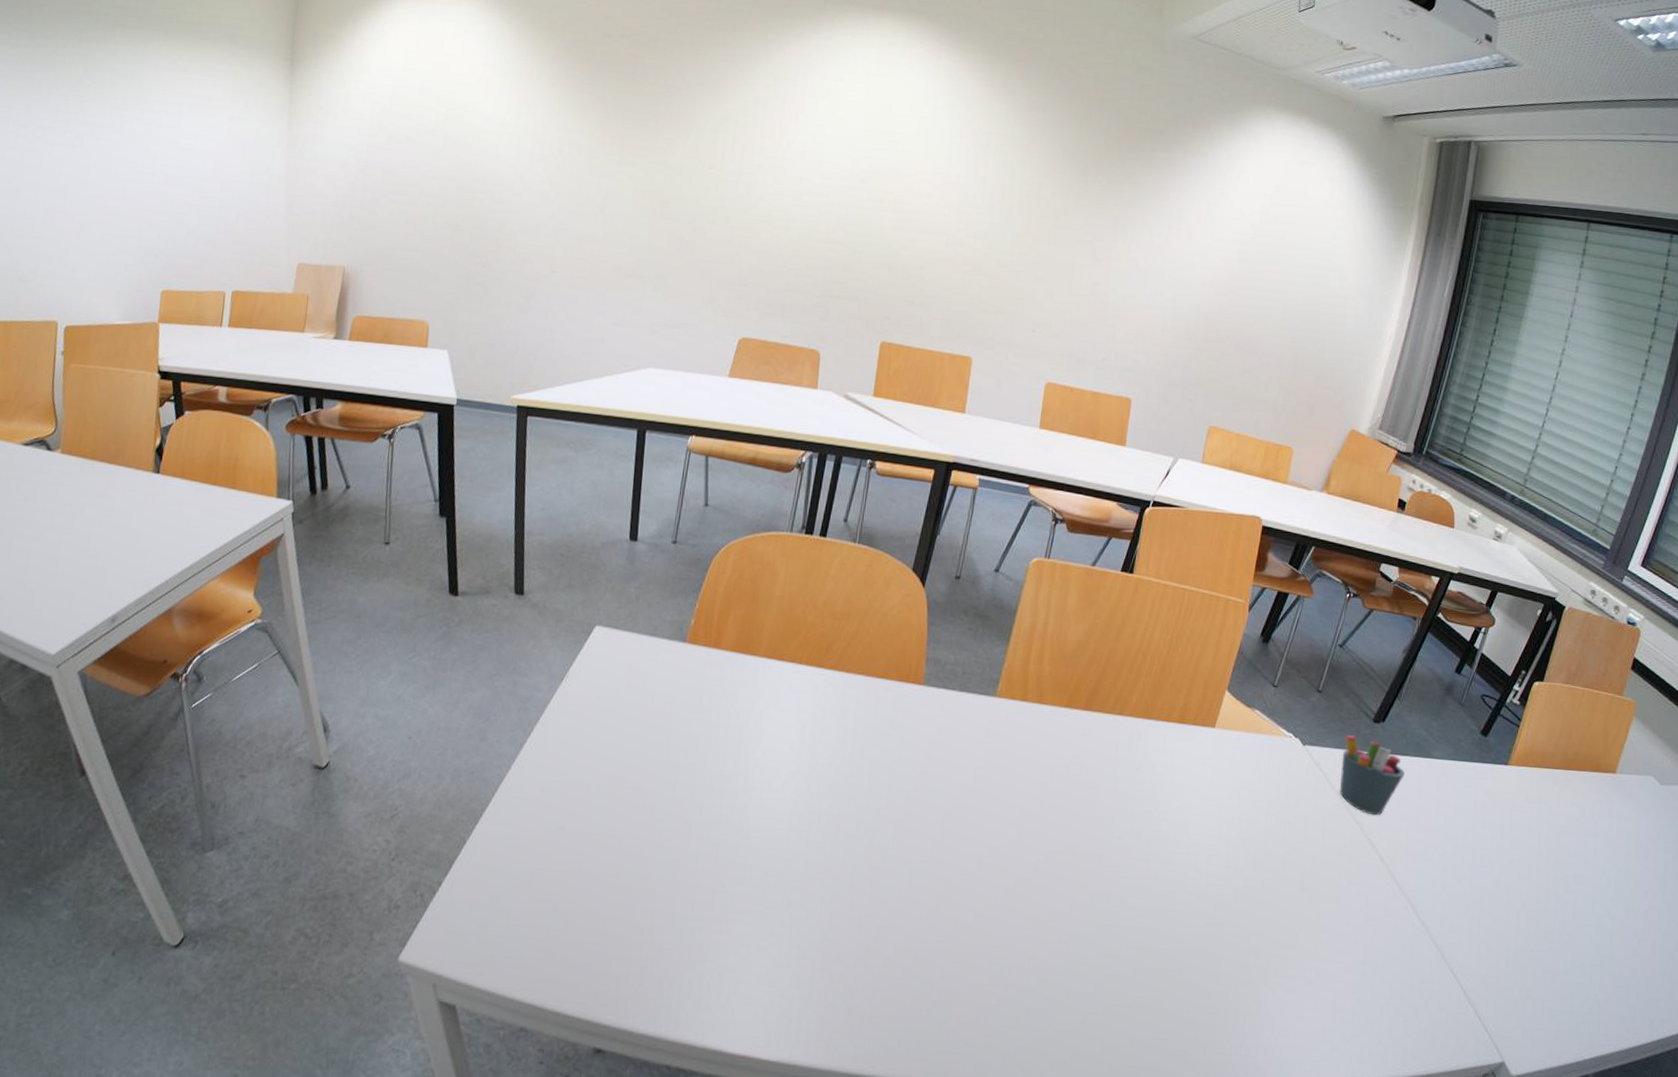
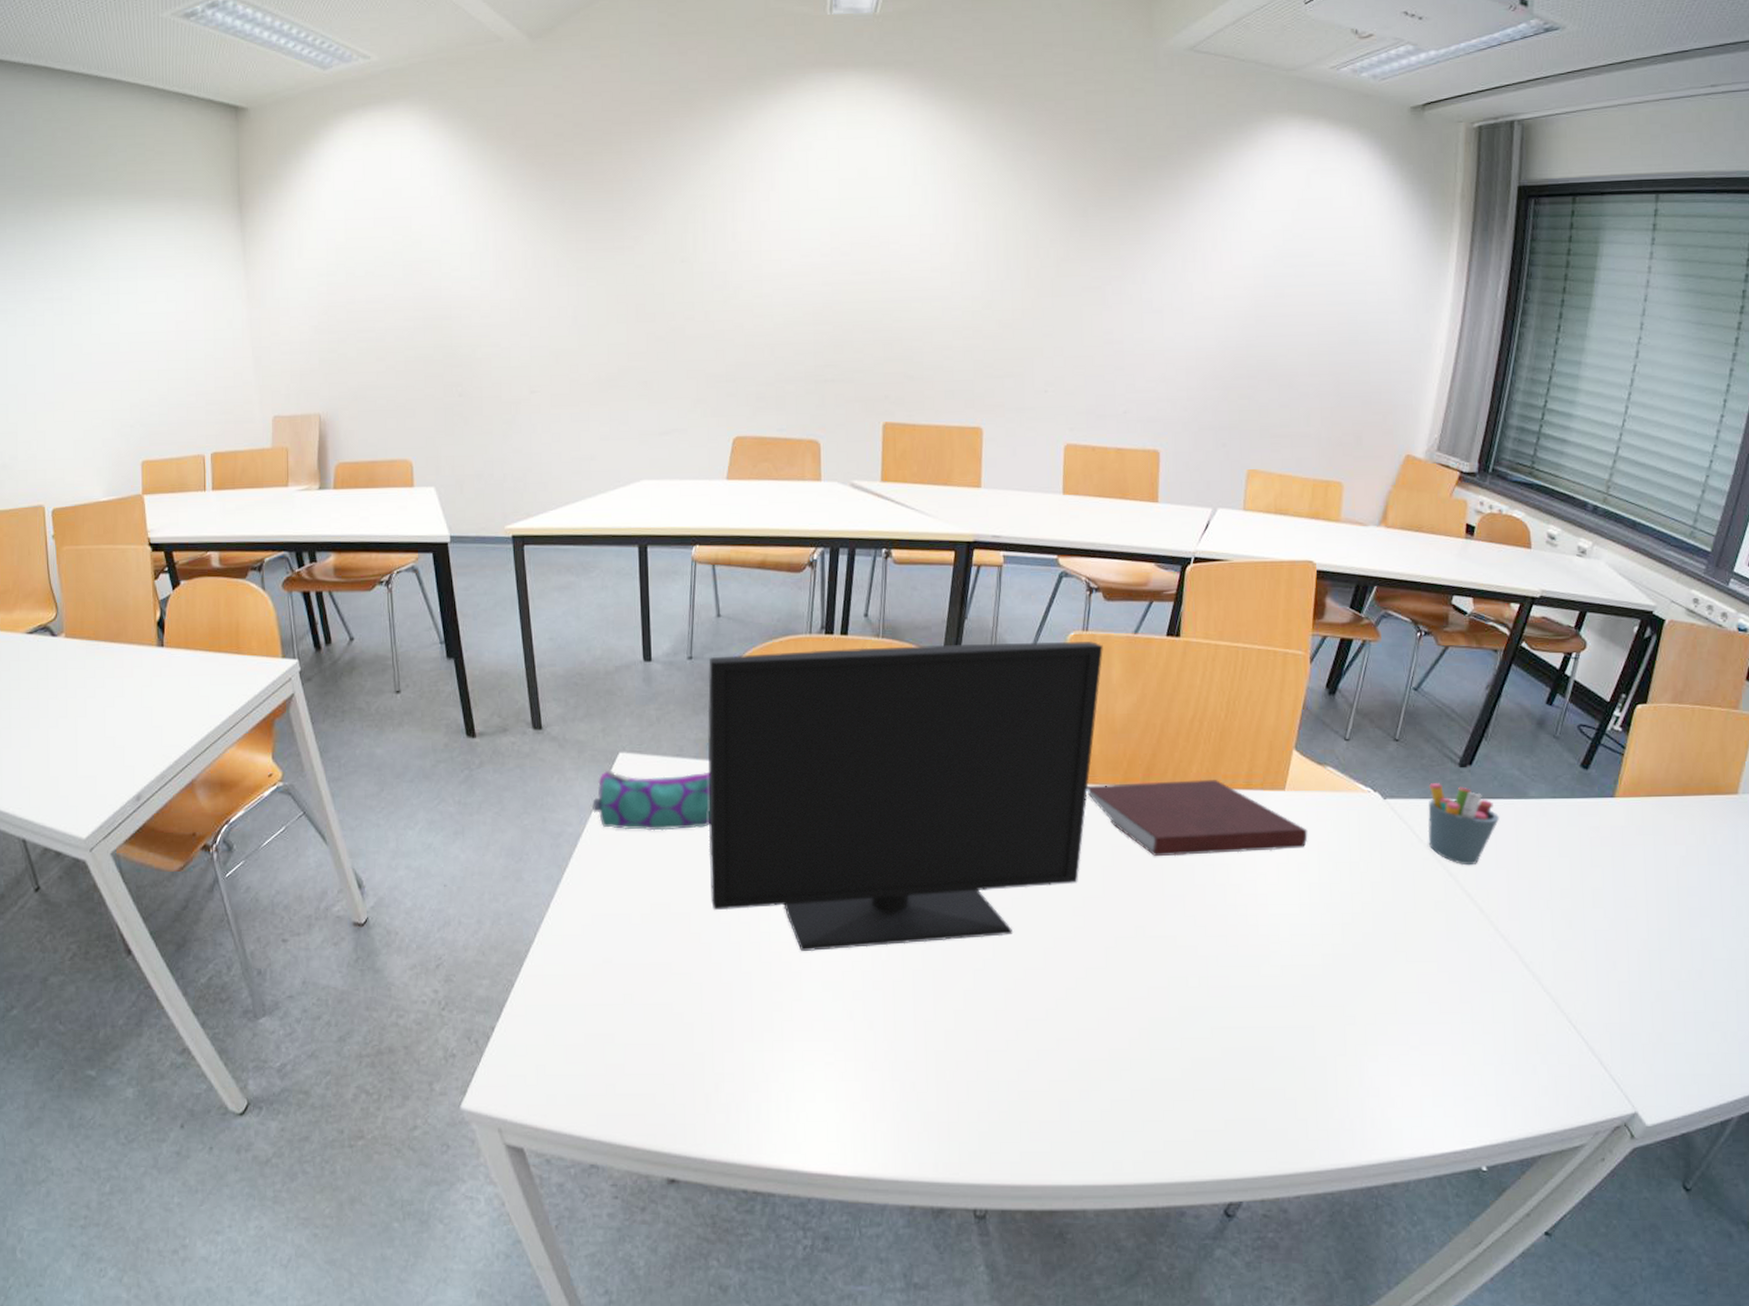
pencil case: none [563,641,680,707] -> present [591,770,710,831]
monitor: none [668,544,1062,840] -> present [707,640,1103,952]
notebook: none [1033,704,1232,784] -> present [1086,779,1308,857]

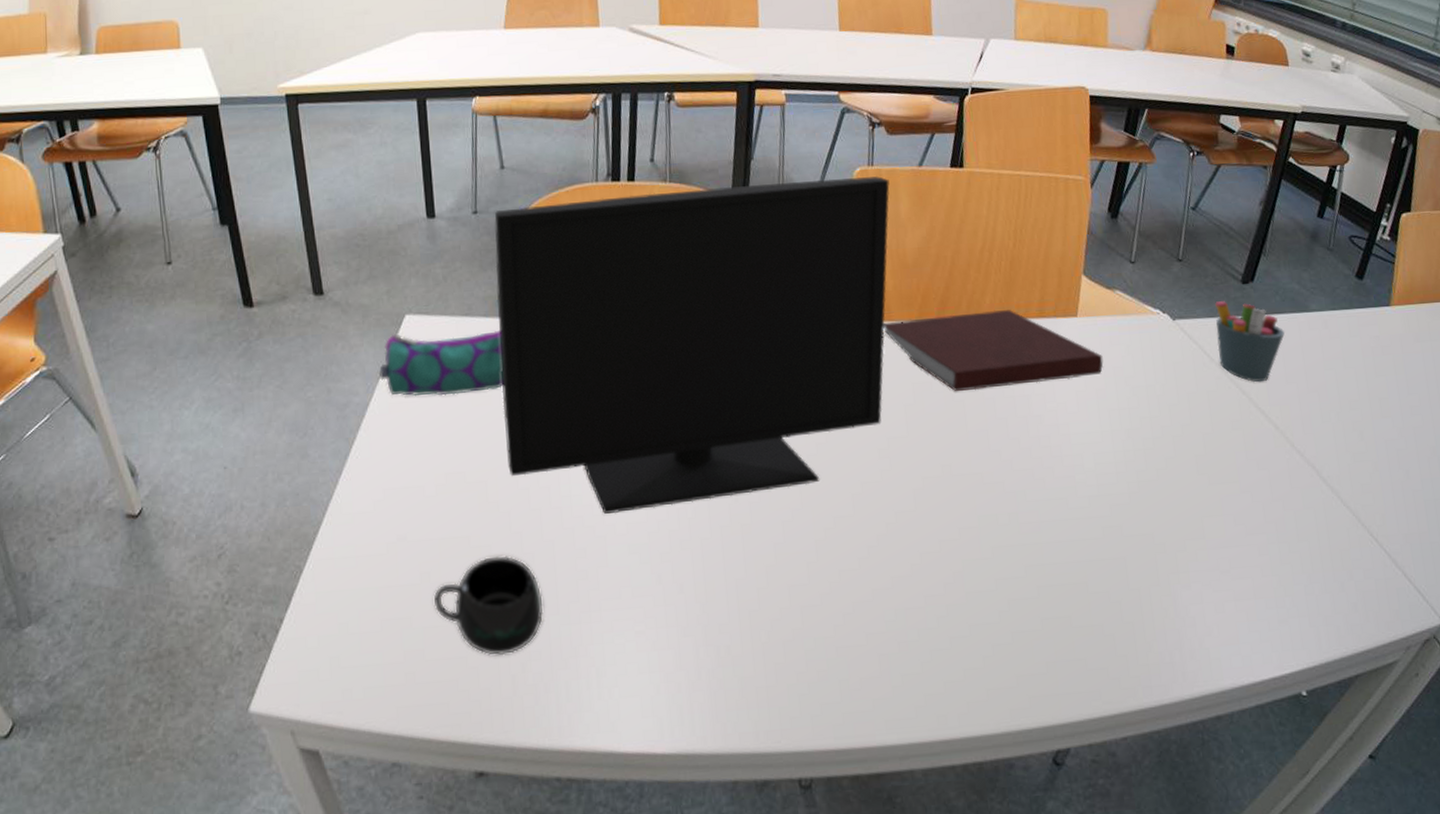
mug: none [635,984,738,1076] -> present [434,555,544,656]

